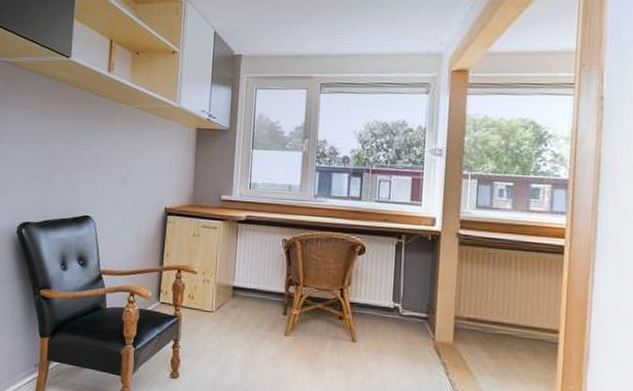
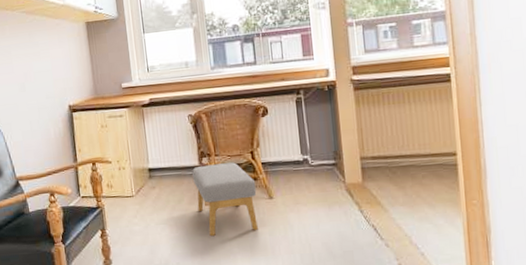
footstool: none [276,293,341,372] -> present [192,162,258,237]

